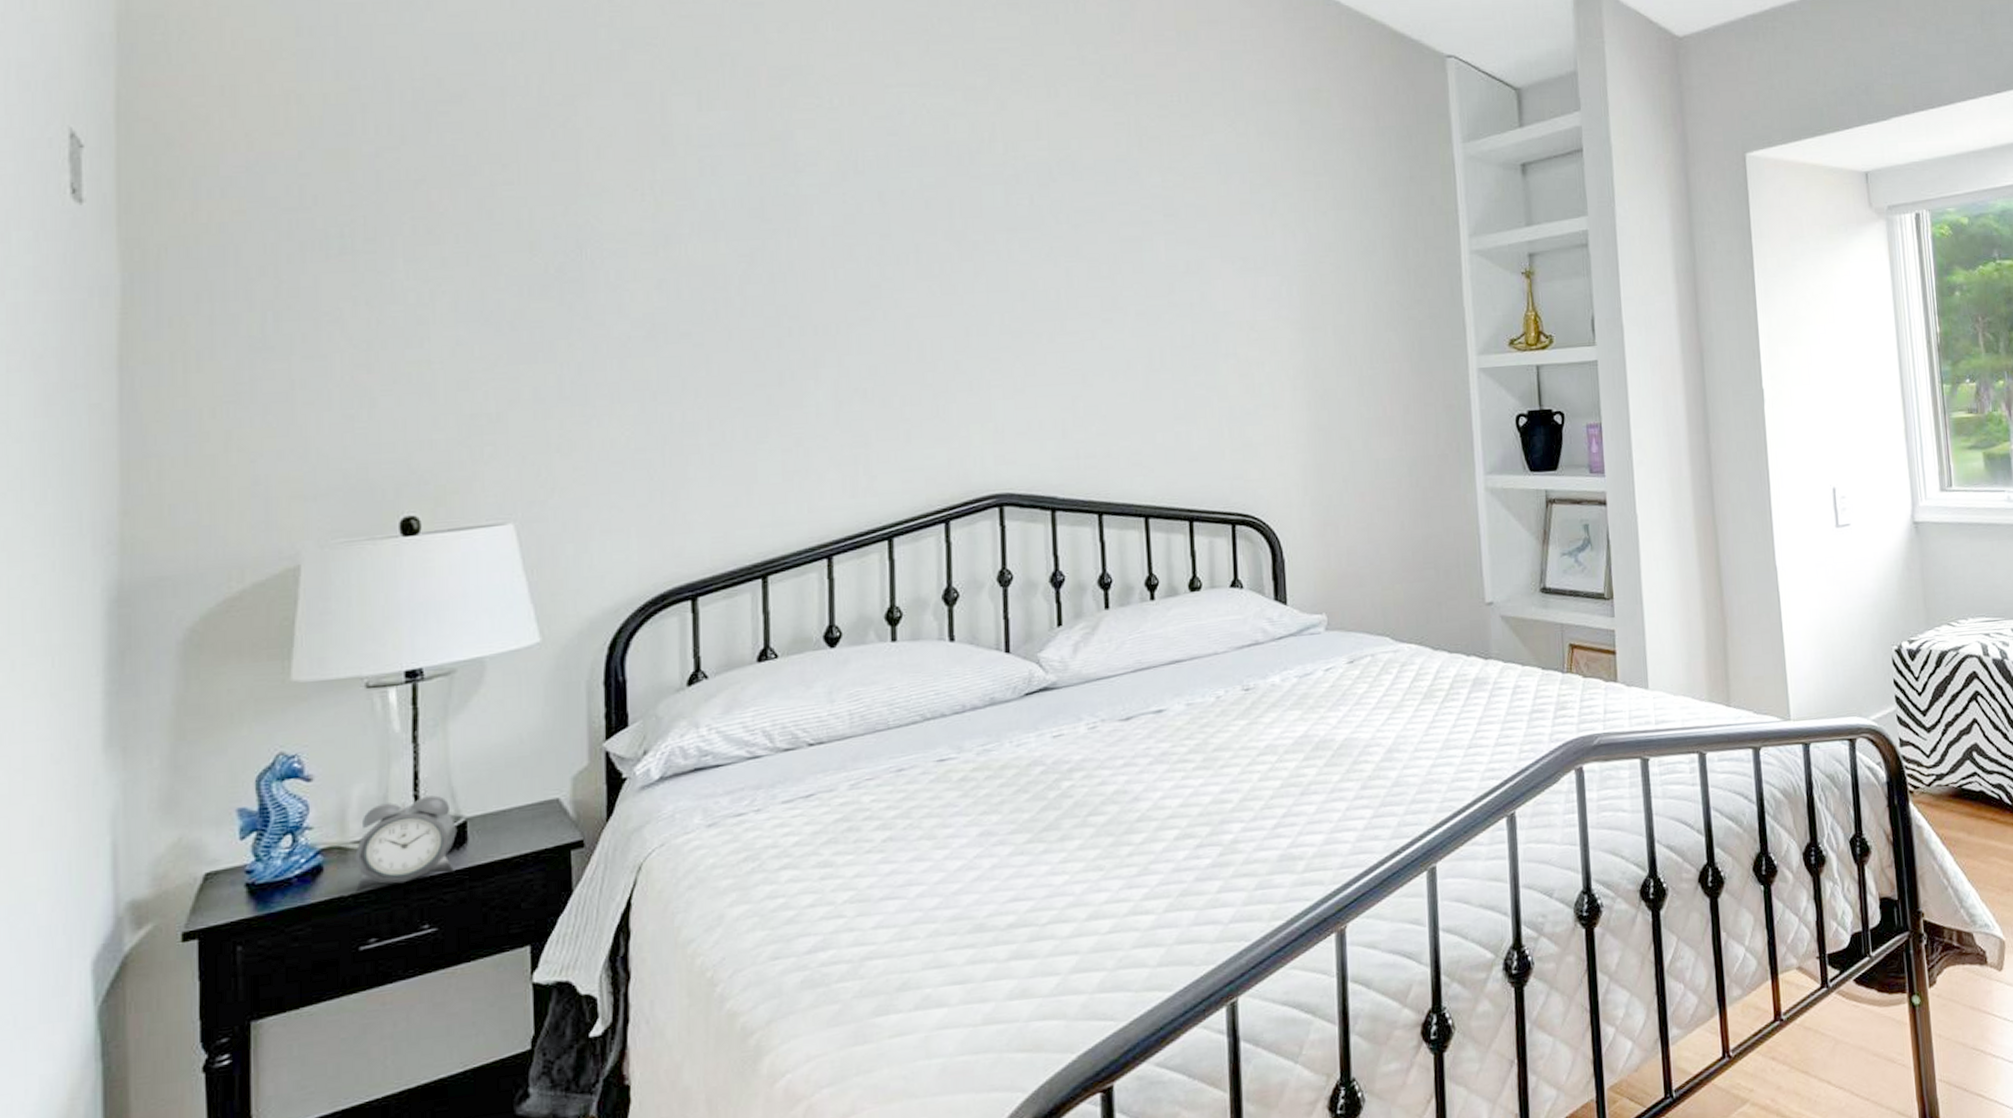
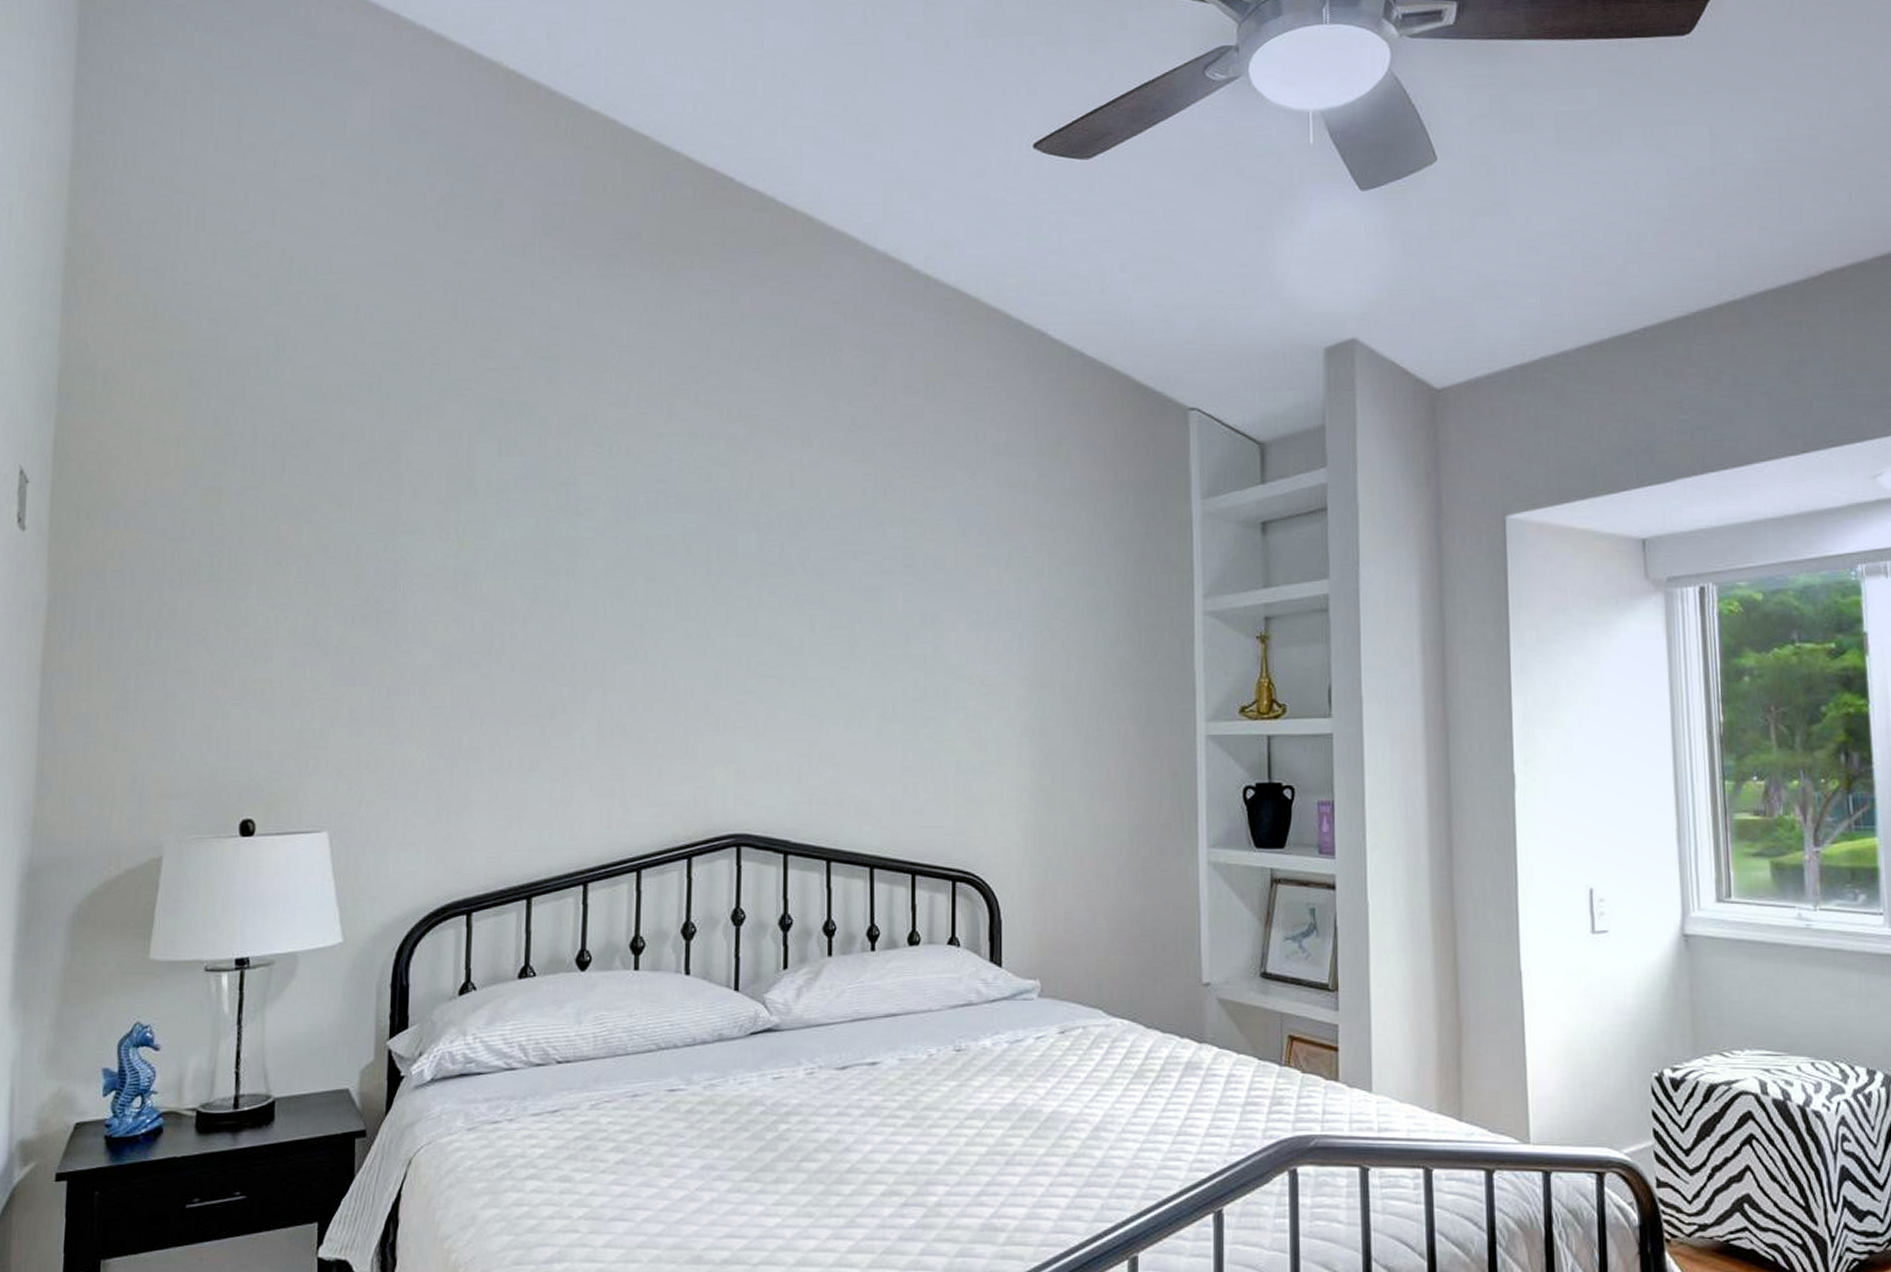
alarm clock: present [355,795,458,893] -> none [186,1074,267,1155]

